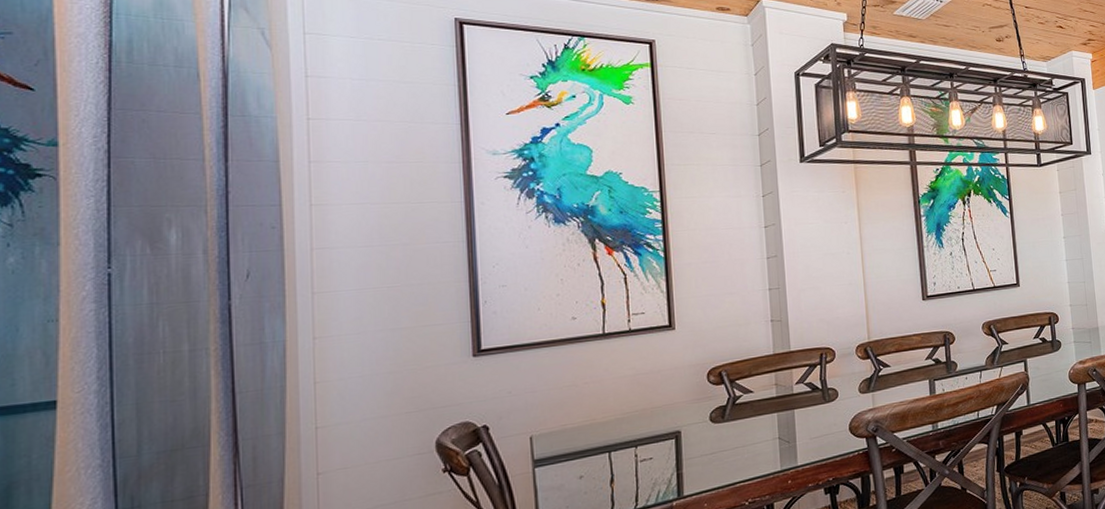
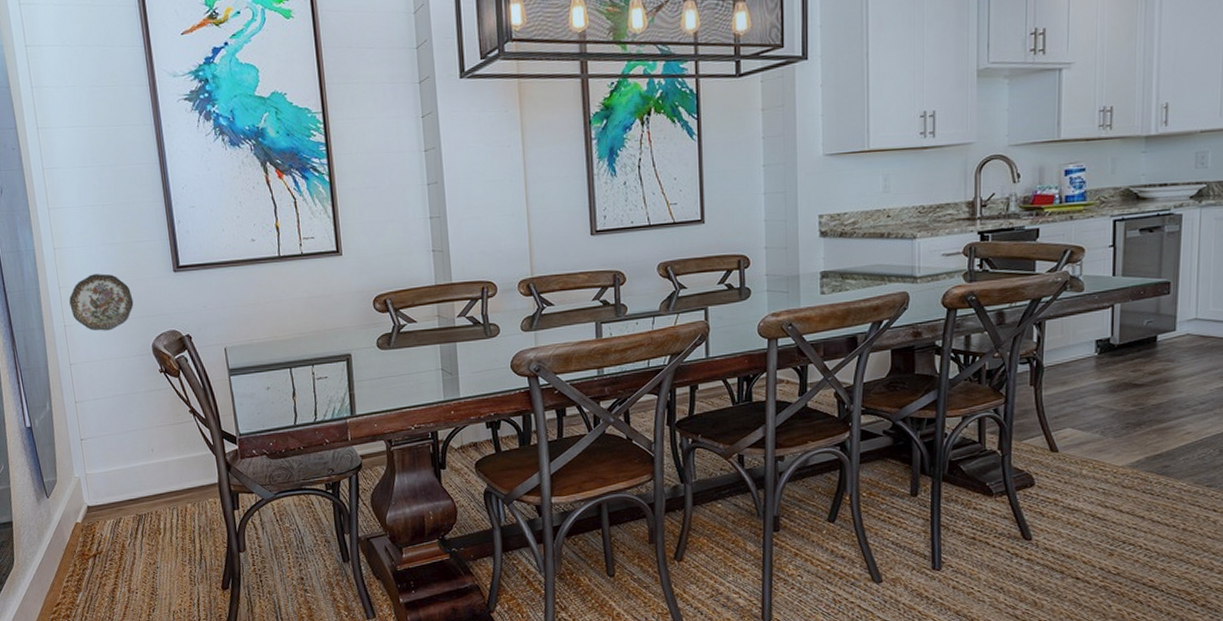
decorative plate: none [327,363,417,431] -> present [69,274,134,331]

